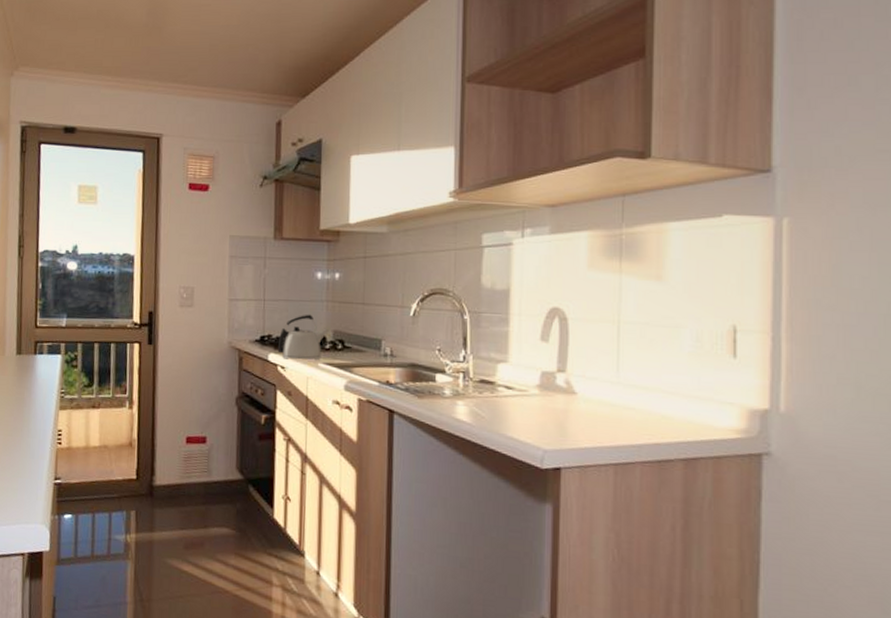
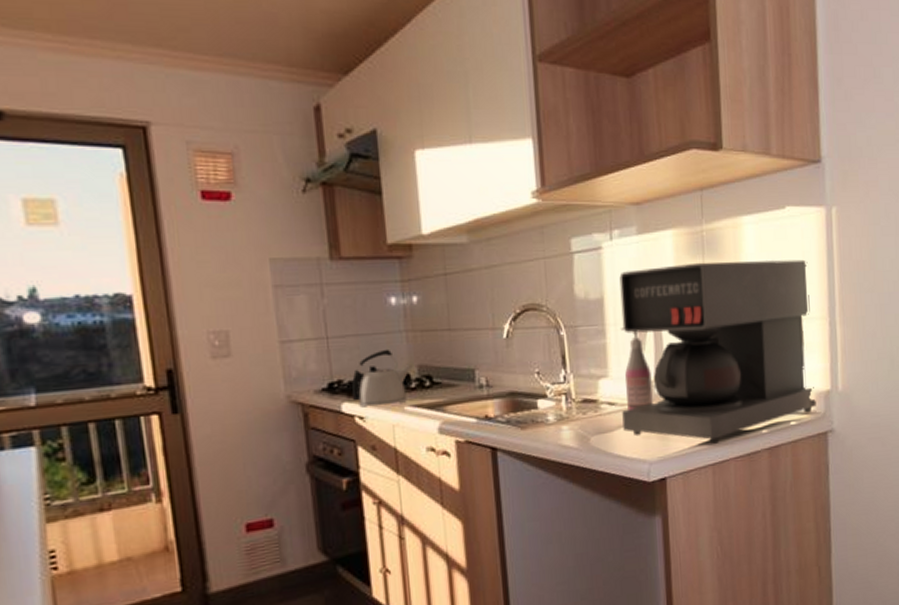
coffee maker: none [519,264,749,444] -> present [619,259,816,444]
soap dispenser: none [524,318,553,397] -> present [620,328,653,410]

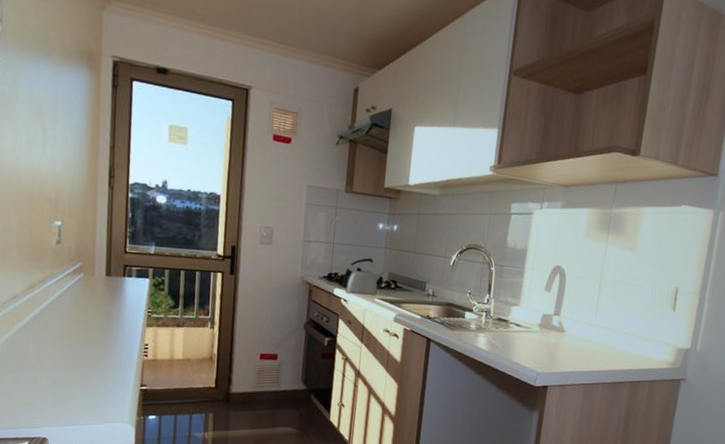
coffee maker: present [619,259,816,444] -> none [523,233,691,370]
soap dispenser: present [620,328,653,410] -> none [529,273,552,333]

